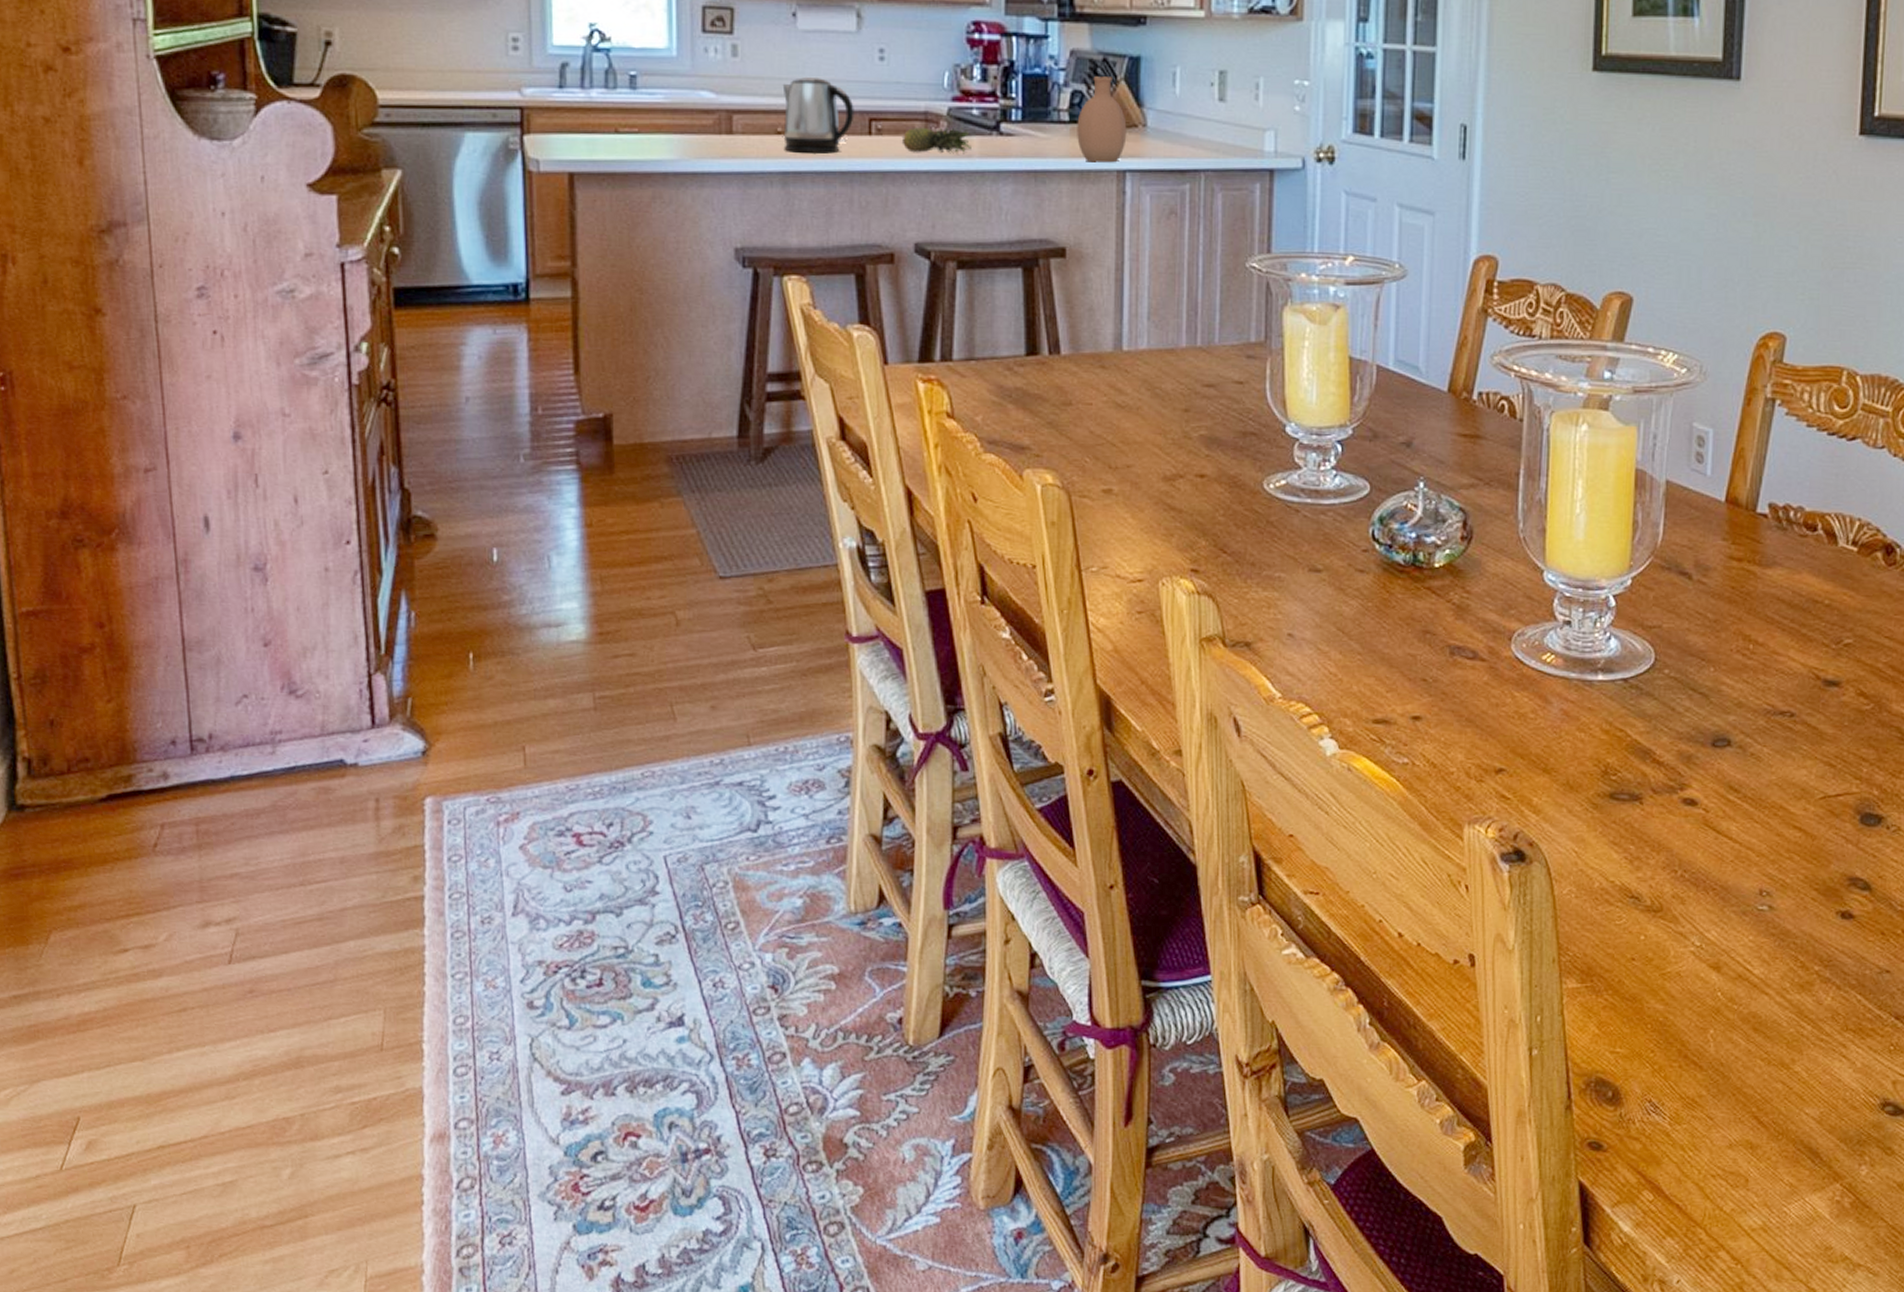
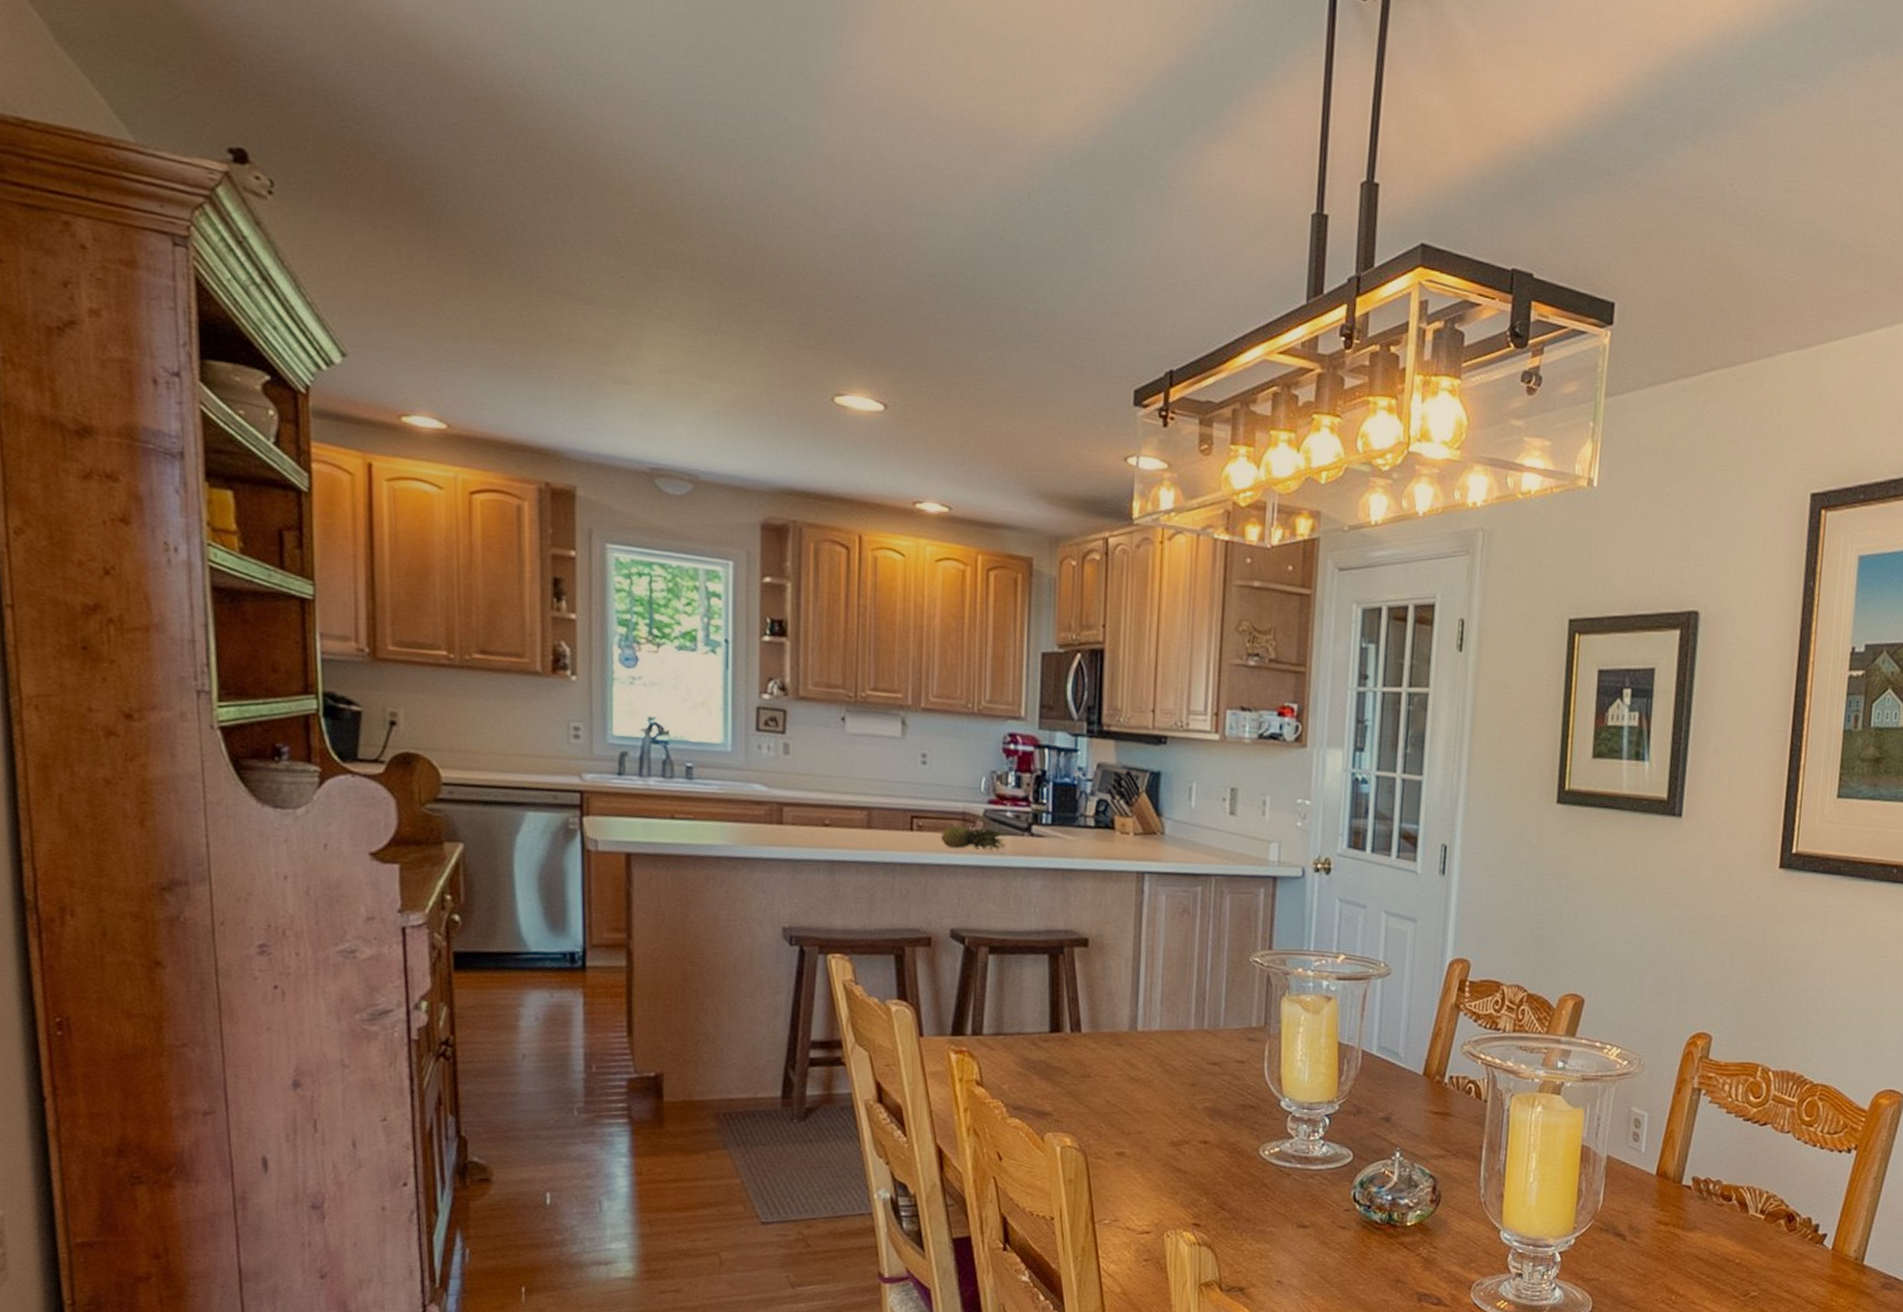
kettle: present [782,77,854,155] -> none [831,776,897,846]
decorative vase: present [1077,76,1127,163] -> none [1101,788,1147,865]

